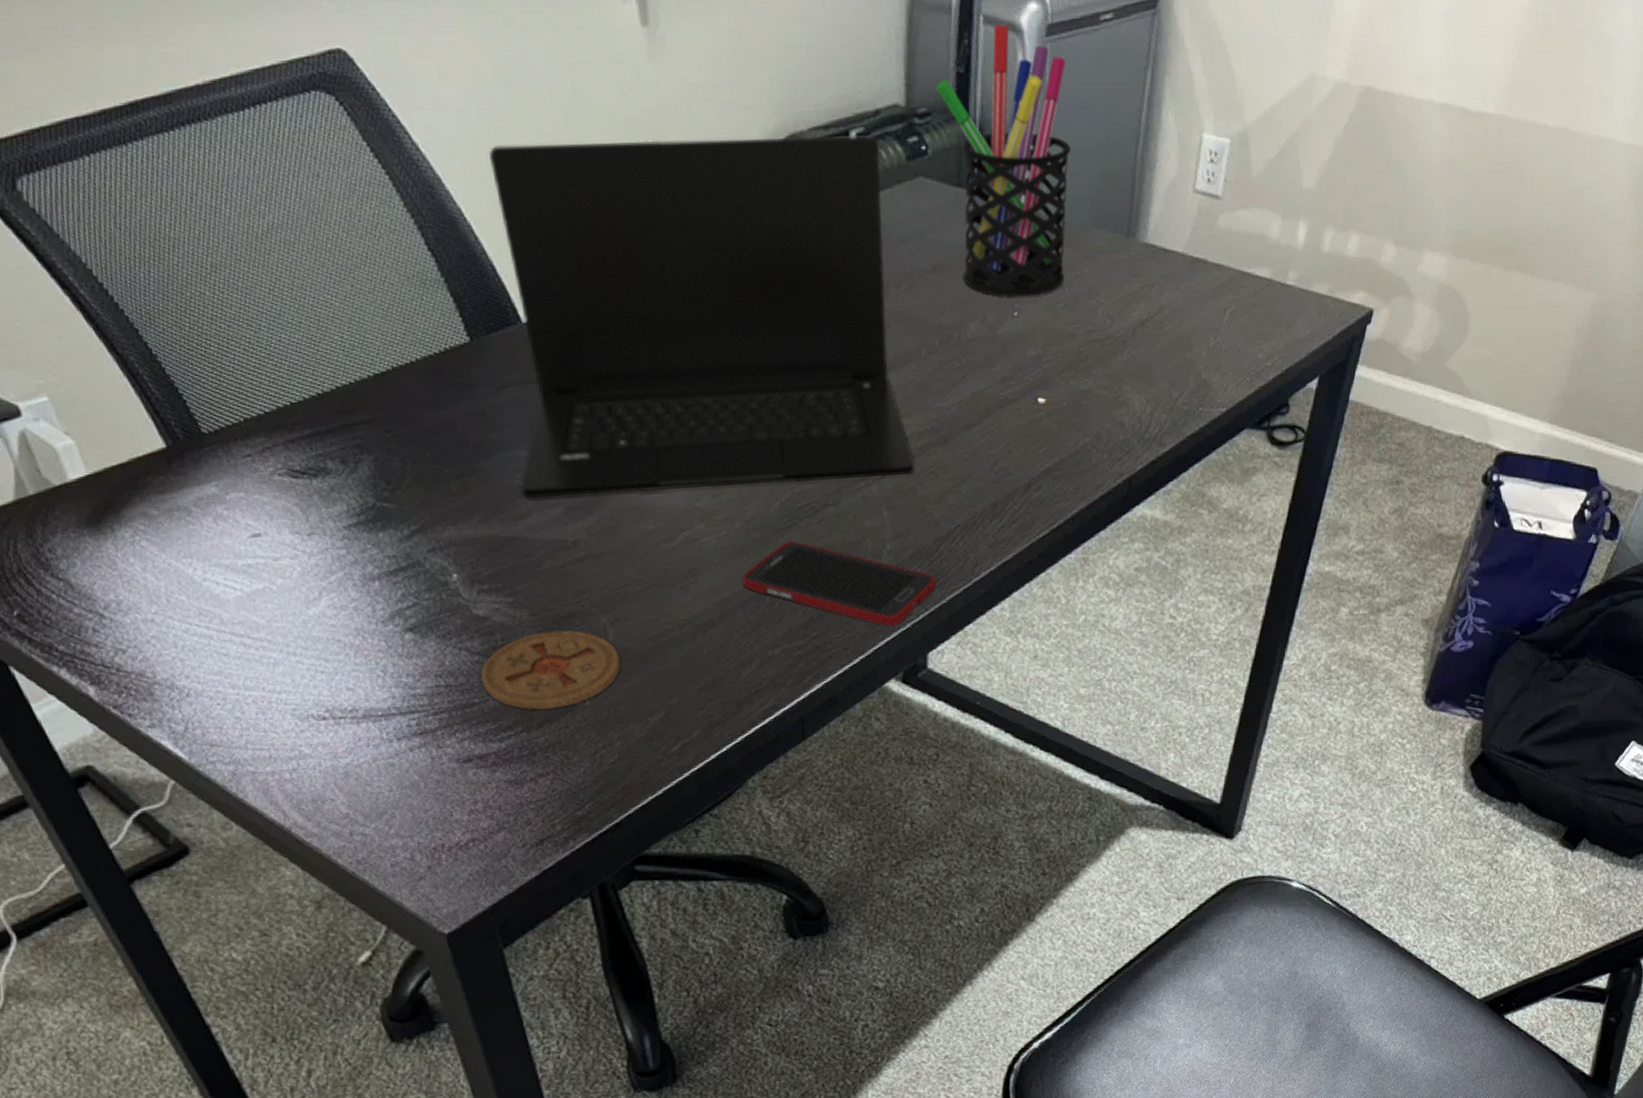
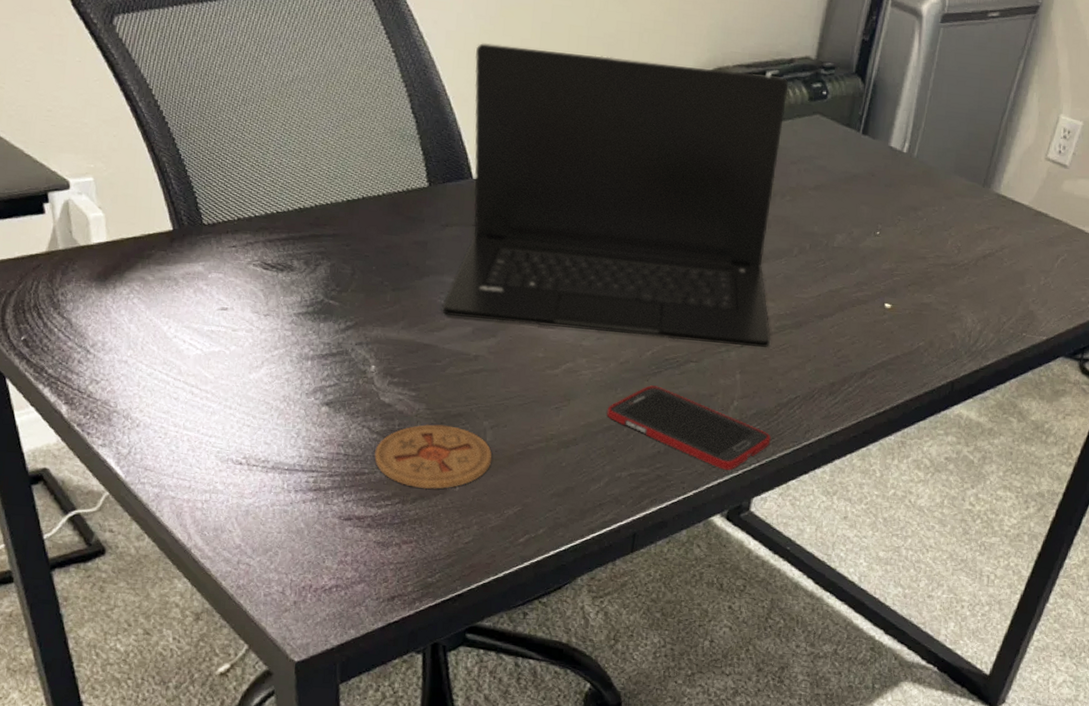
pen holder: present [936,25,1071,297] -> none [839,8,954,221]

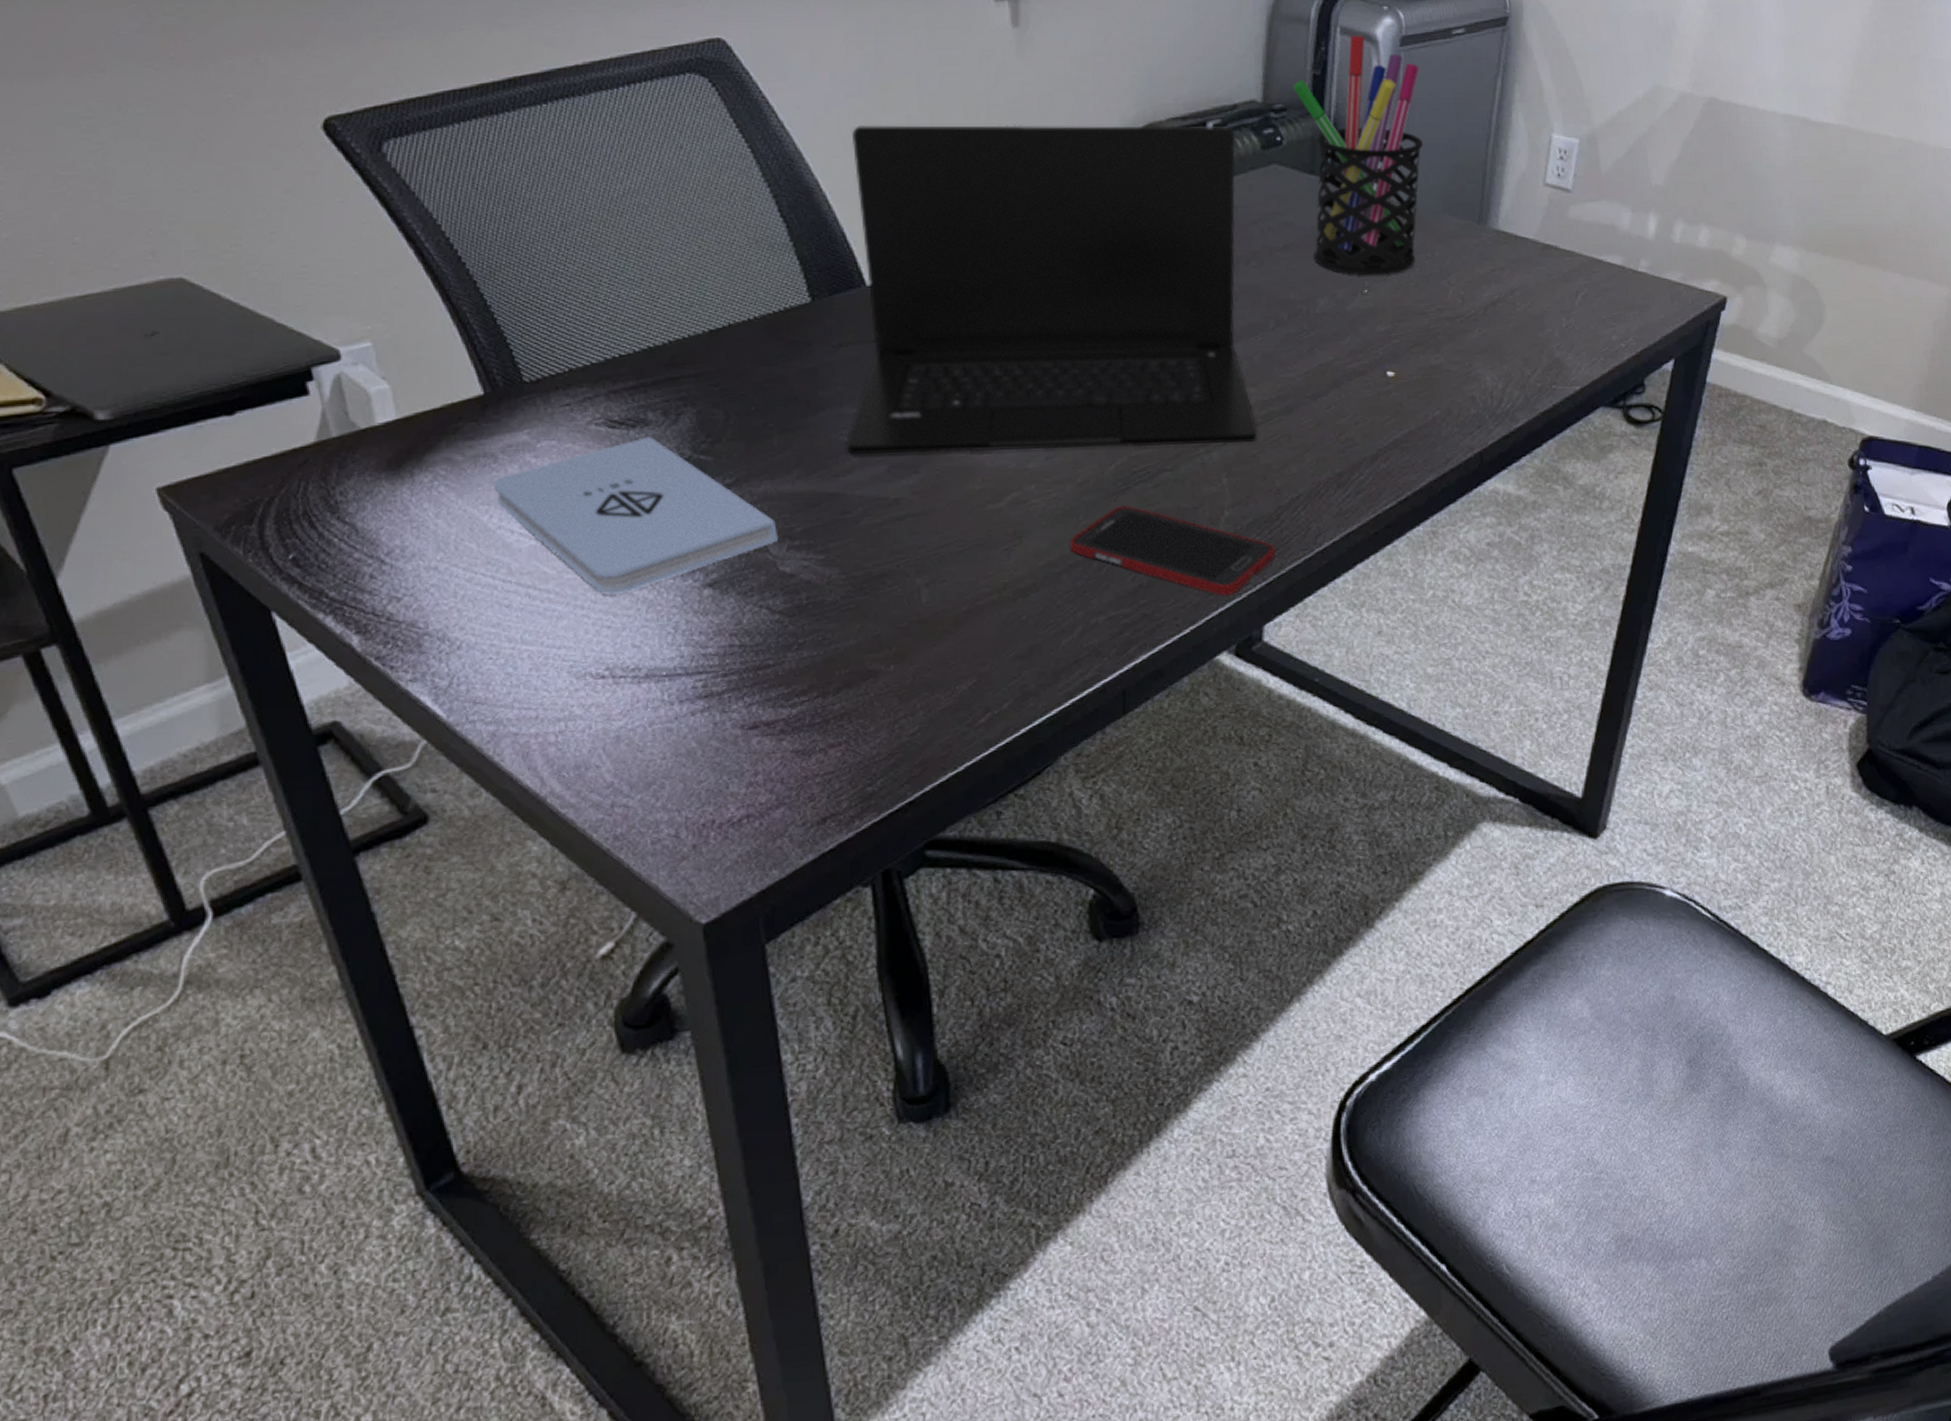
notepad: none [173,280,382,402] -> present [493,437,778,595]
coaster: present [374,424,492,489] -> none [779,590,932,674]
pen holder: none [839,8,954,221] -> present [1293,35,1423,276]

